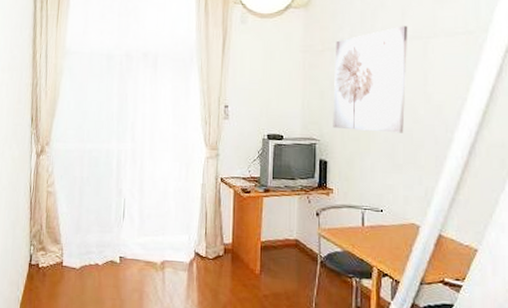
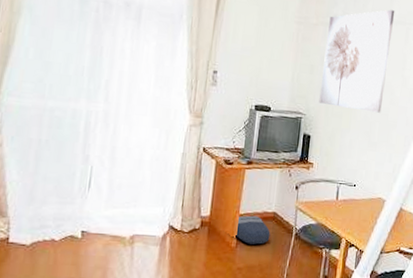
backpack: none [259,242,294,272] -> present [235,215,271,245]

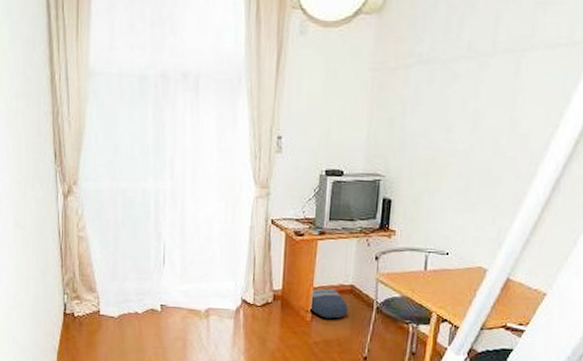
wall art: present [319,9,395,113] -> none [400,36,501,167]

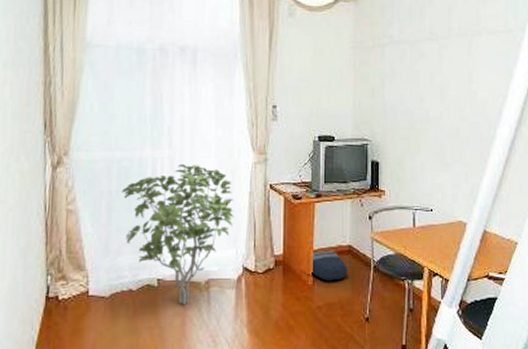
shrub: none [126,195,234,331] -> present [121,163,234,306]

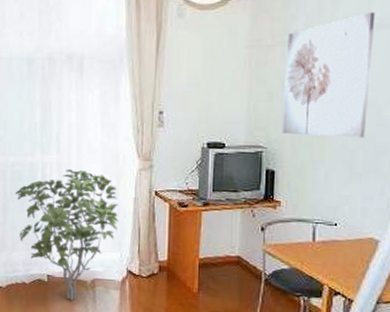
backpack: present [312,250,347,281] -> none [197,259,236,290]
wall art: none [384,23,454,131] -> present [282,12,376,138]

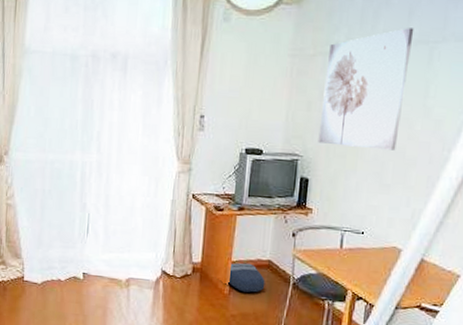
shrub: present [14,169,119,302] -> none [53,168,156,299]
backpack: none [197,259,236,290] -> present [228,262,265,293]

